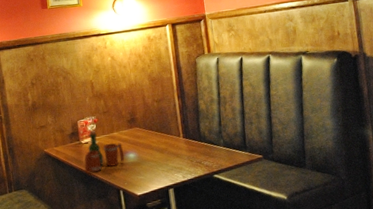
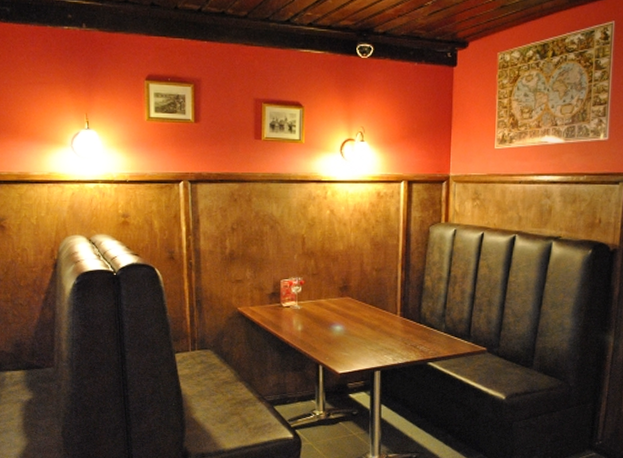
tavern set: present [84,130,125,174] -> none [282,293,330,341]

